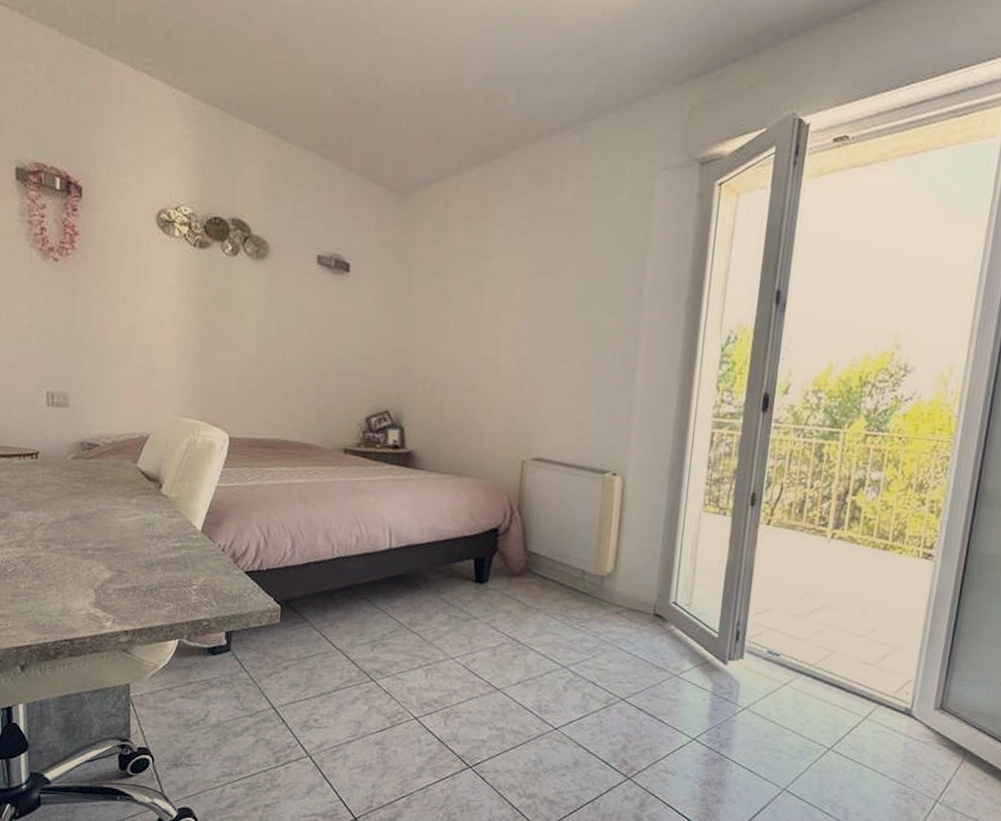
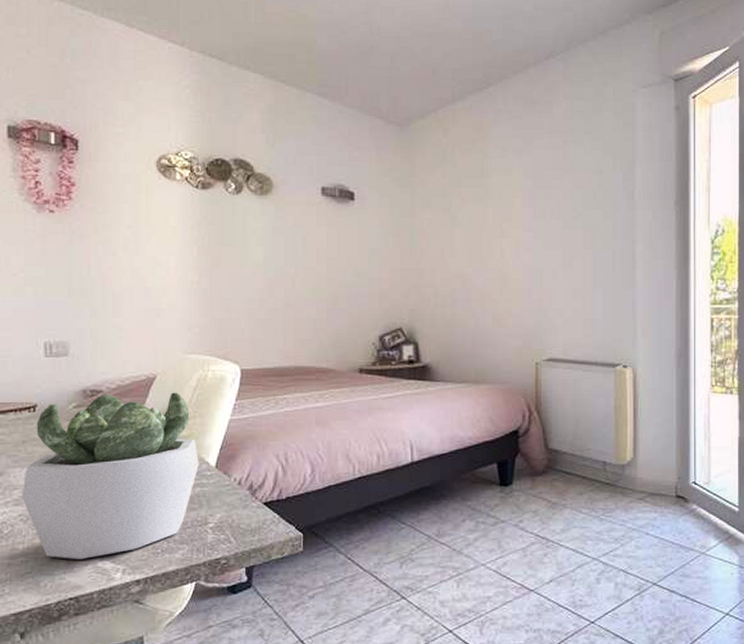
succulent plant: none [24,448,186,606] -> present [22,392,199,560]

